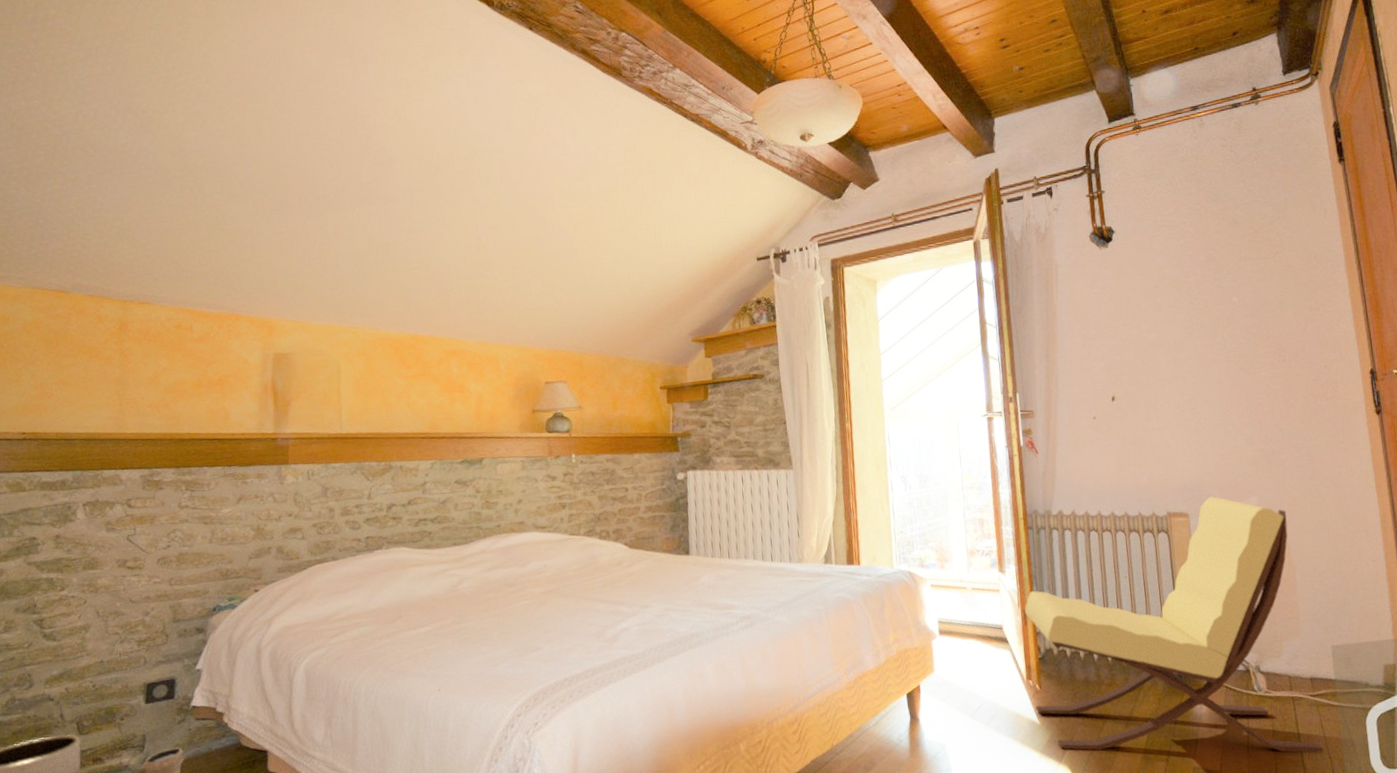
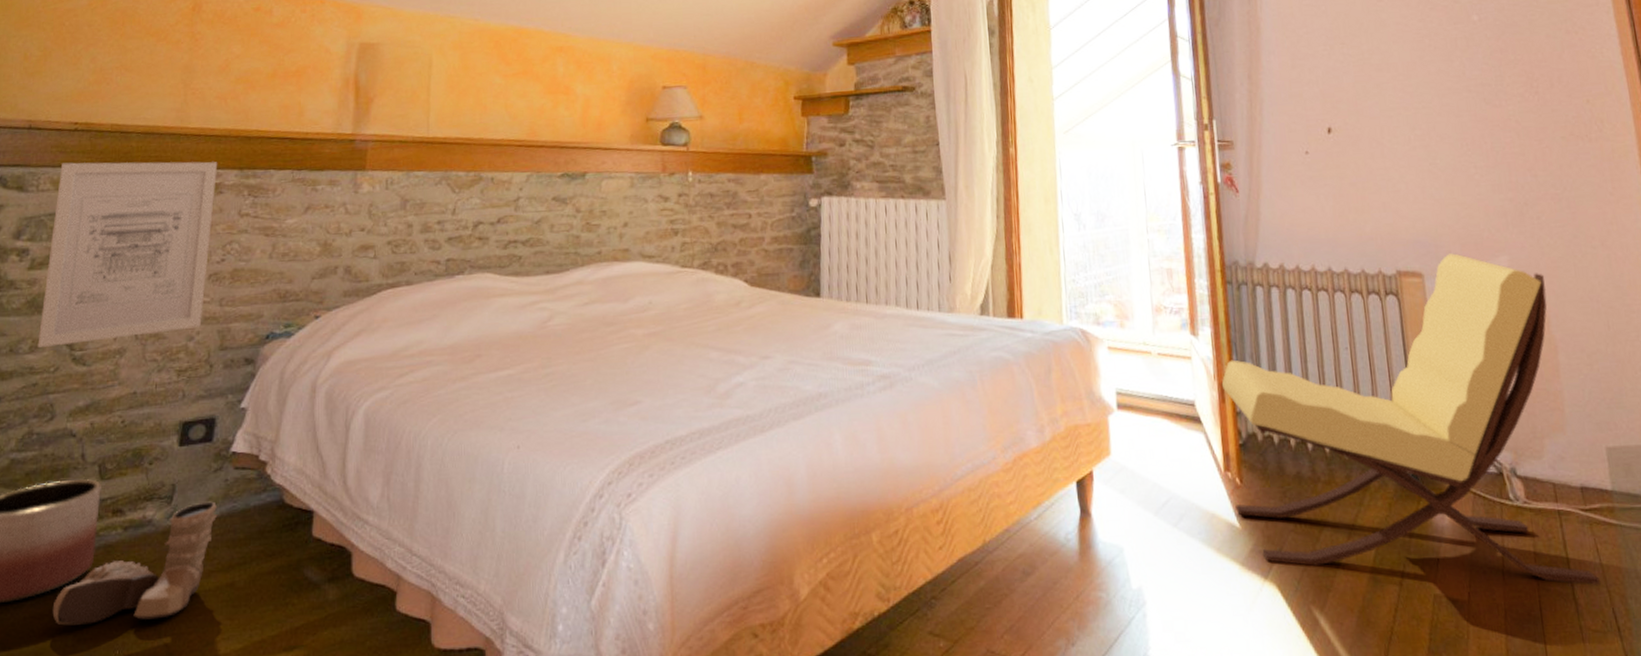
wall art: none [10,462,156,627] -> present [37,161,218,347]

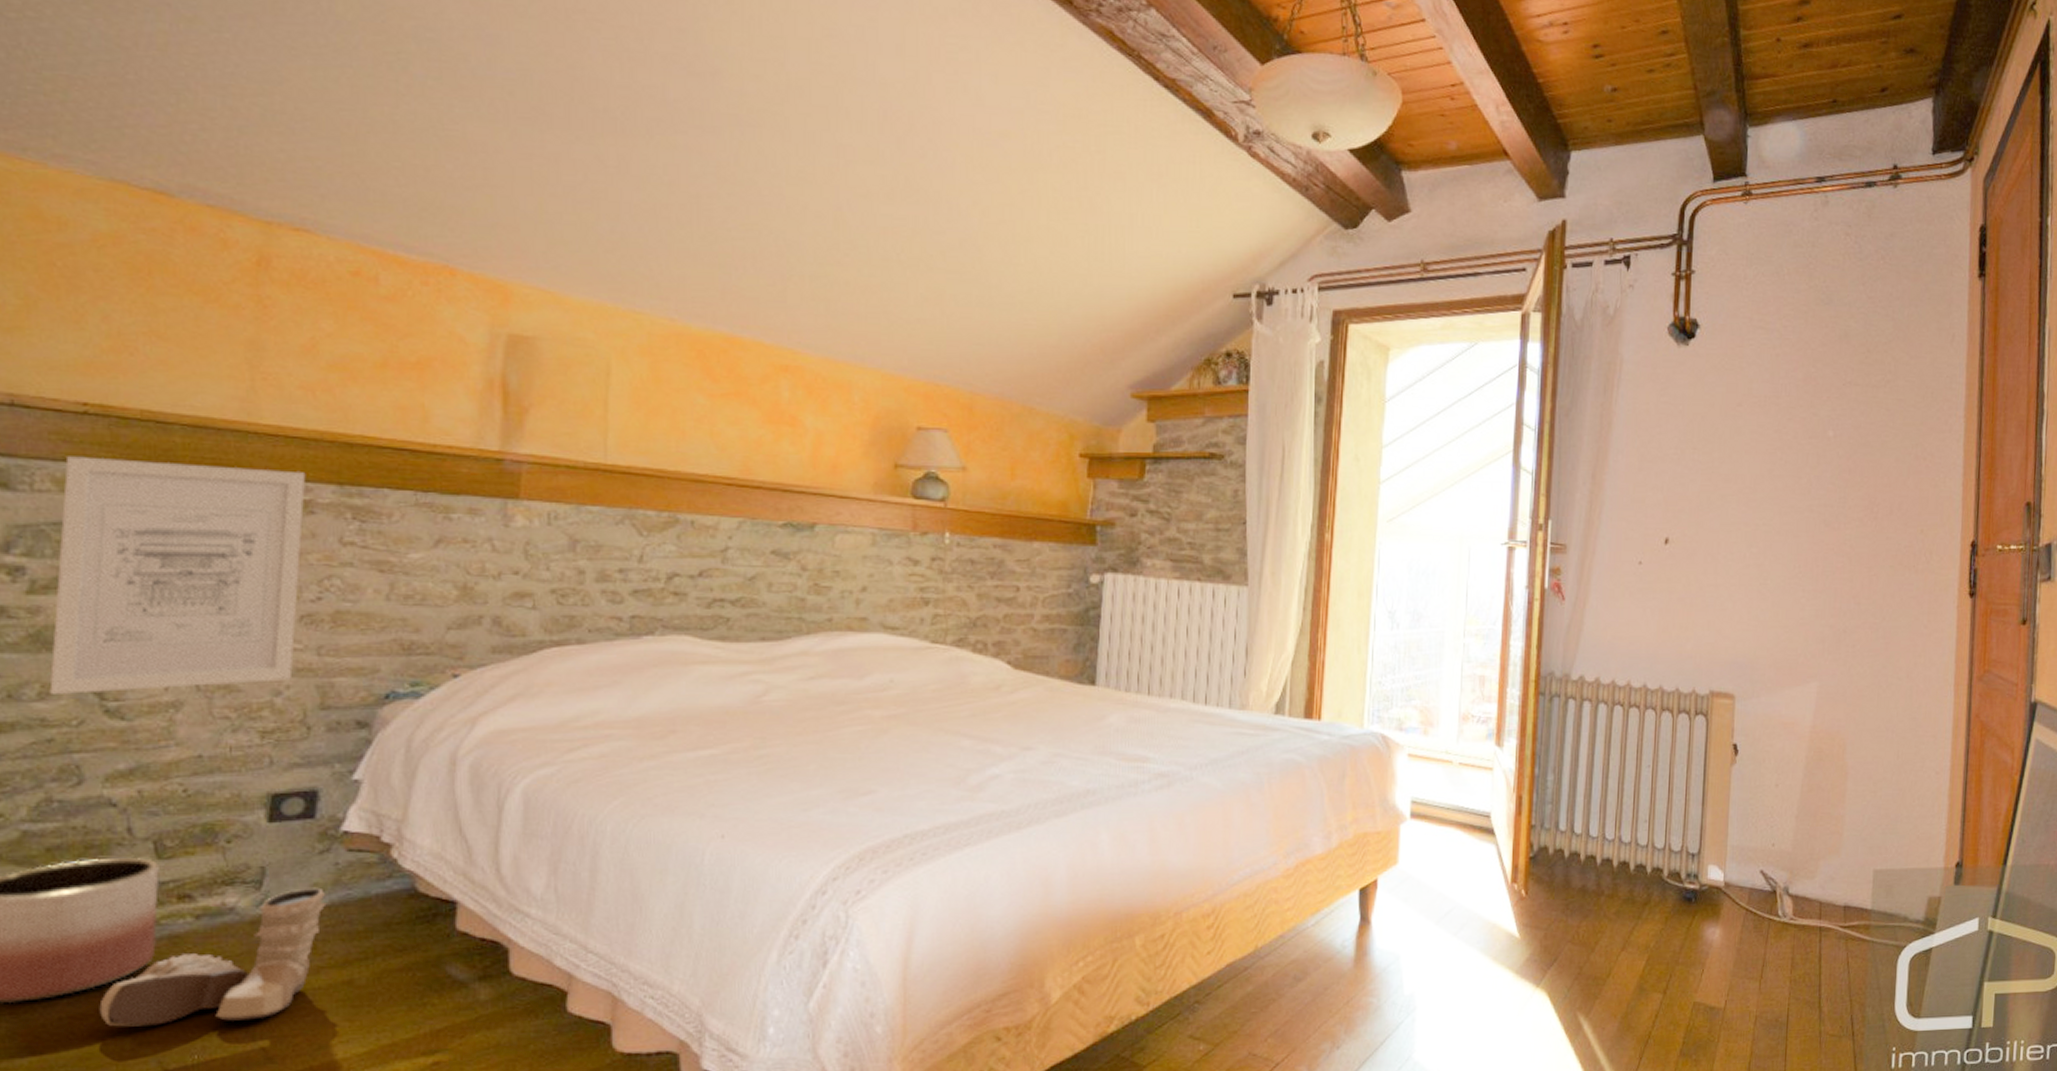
lounge chair: present [1221,253,1600,585] -> none [1517,677,1849,995]

